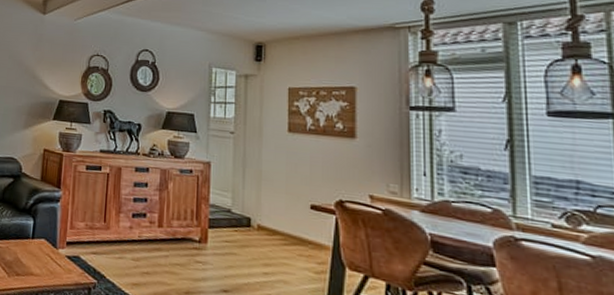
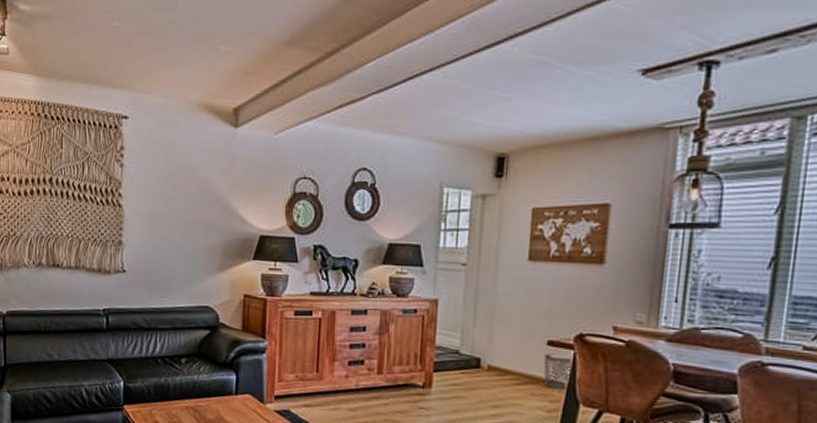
wastebasket: none [309,216,335,252] -> present [543,353,573,389]

